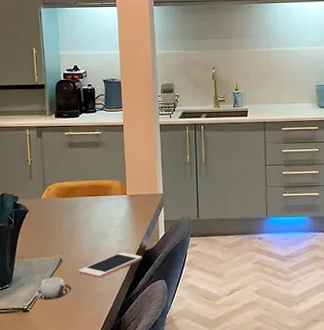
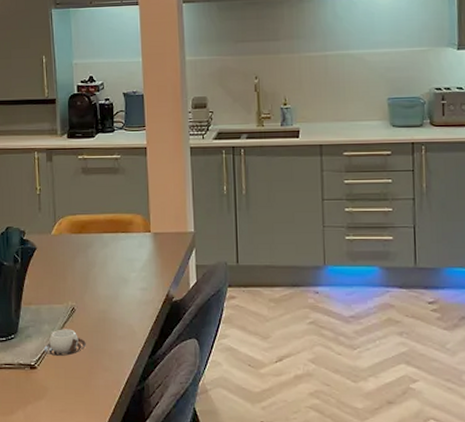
cell phone: present [78,252,142,279] -> none [93,302,169,333]

